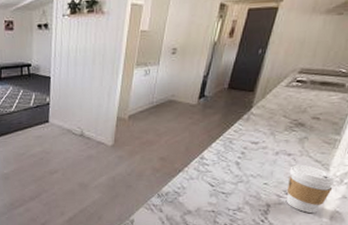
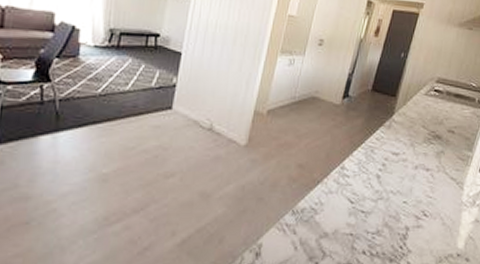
coffee cup: present [287,164,335,214] -> none [425,181,469,239]

